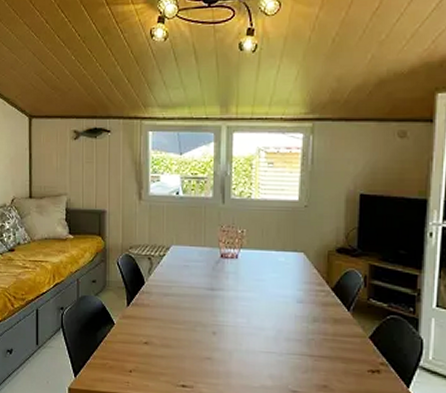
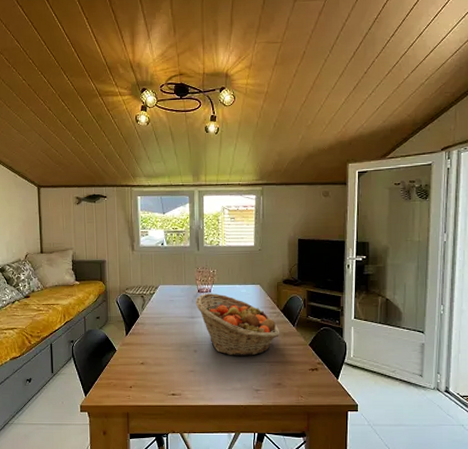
fruit basket: none [217,260,328,346] -> present [195,293,279,356]

